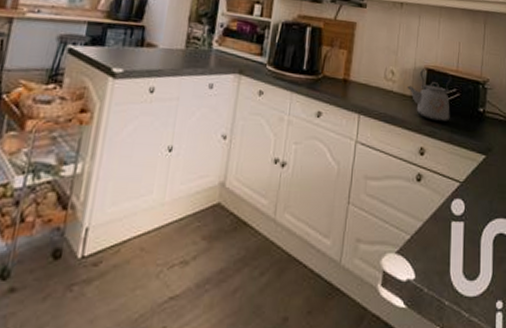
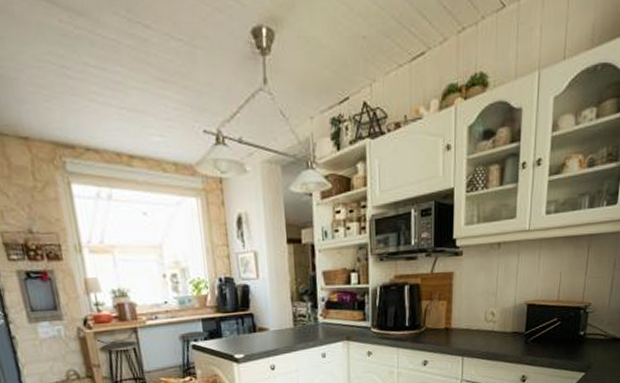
kettle: present [407,68,453,123] -> none [508,302,553,351]

